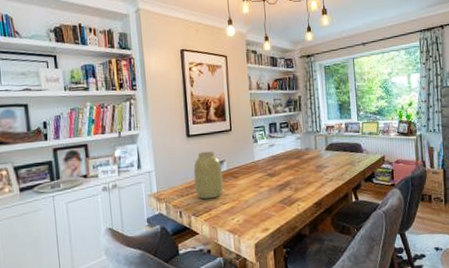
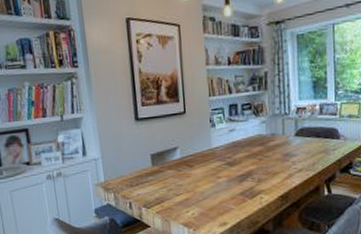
vase: present [193,151,224,200] -> none [143,136,177,190]

